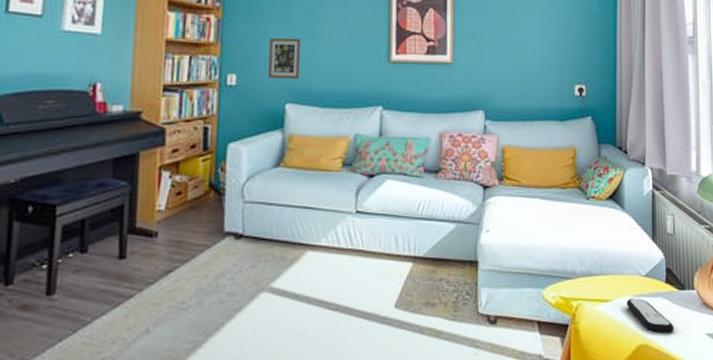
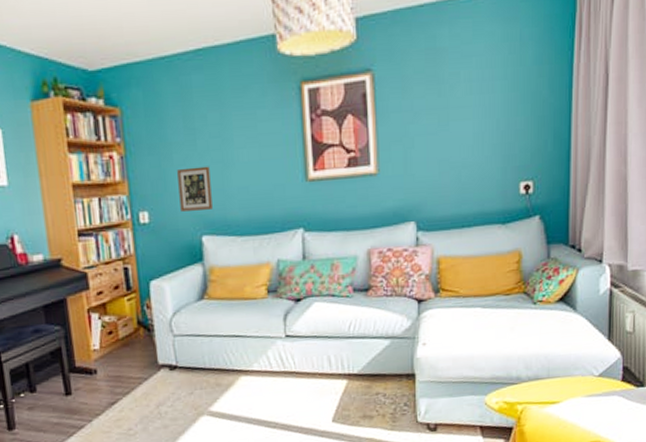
remote control: present [626,298,674,333] -> none [577,398,630,430]

